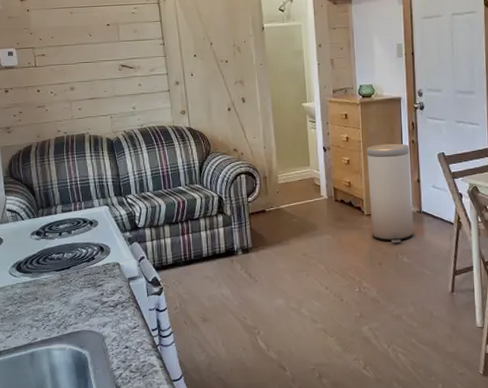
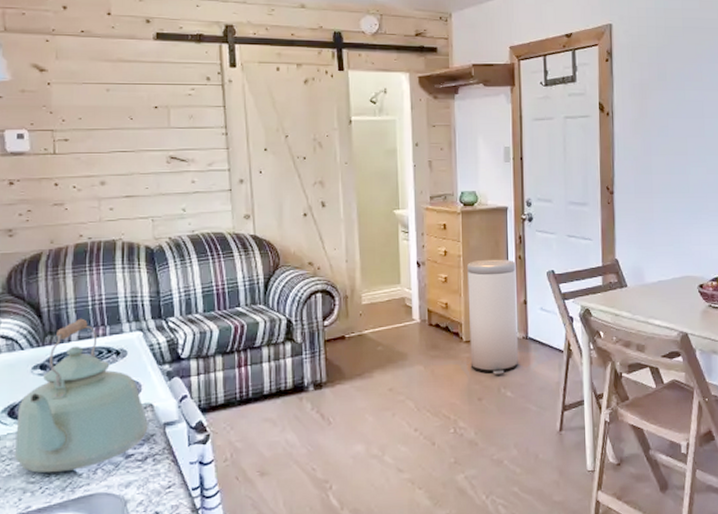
kettle: none [22,195,117,314] -> present [14,318,148,473]

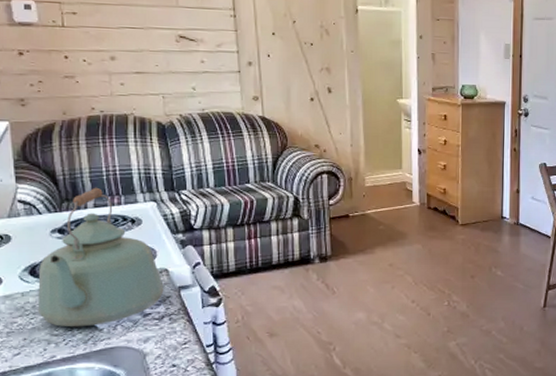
pedal bin: present [467,259,518,374] -> none [465,150,511,255]

